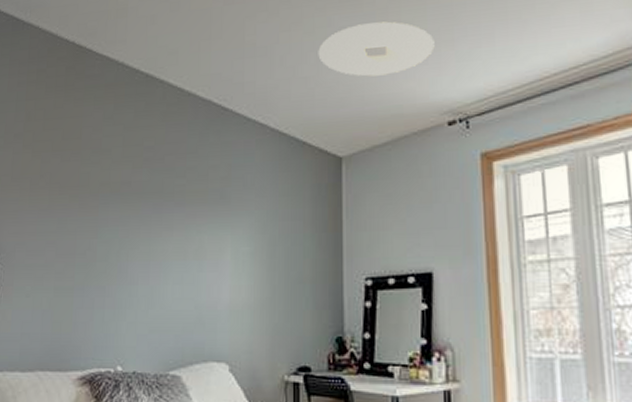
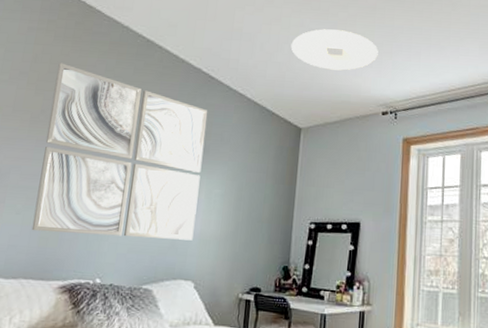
wall art: none [43,117,225,315] -> present [31,62,208,241]

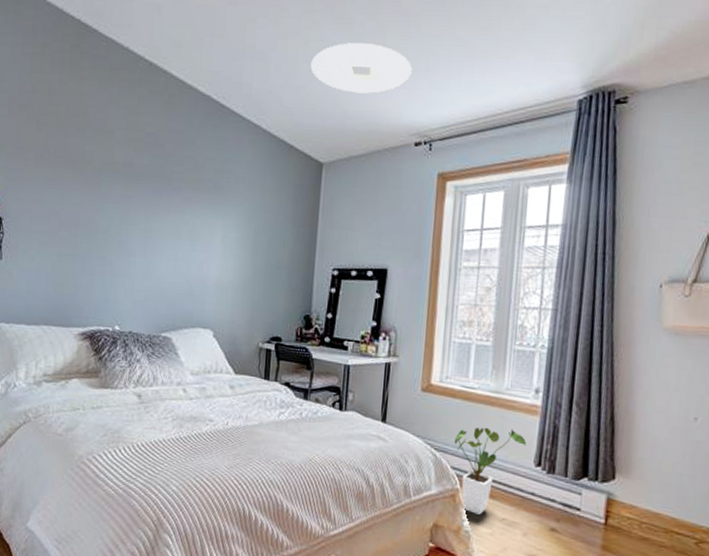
wall art: present [31,62,208,241] -> none [47,93,220,288]

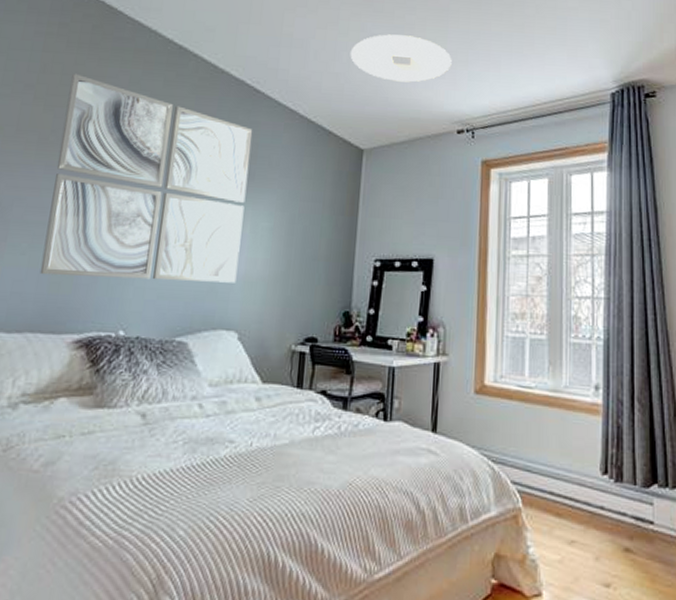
wall art: none [47,93,220,288] -> present [39,73,253,283]
house plant: present [454,427,527,515] -> none [513,432,591,538]

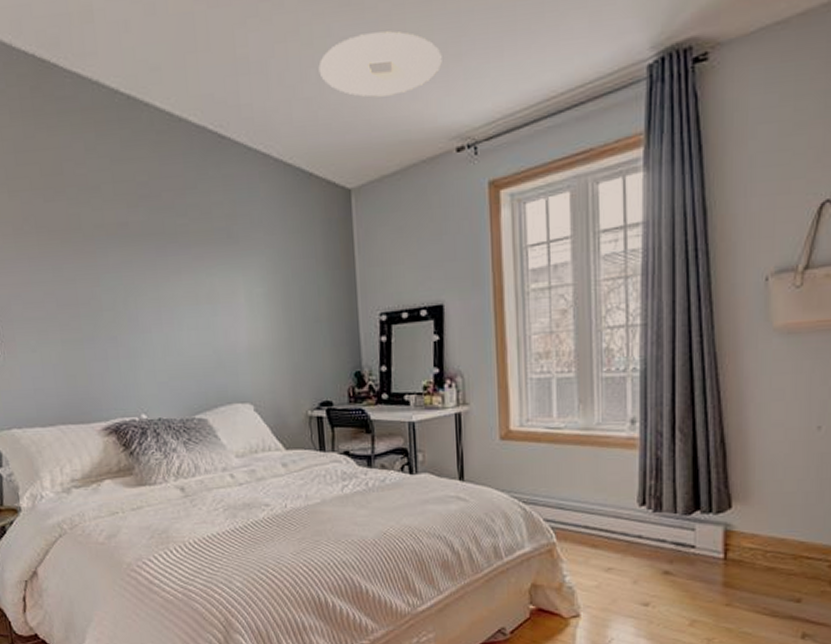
wall art: present [39,73,253,283] -> none [25,149,241,369]

